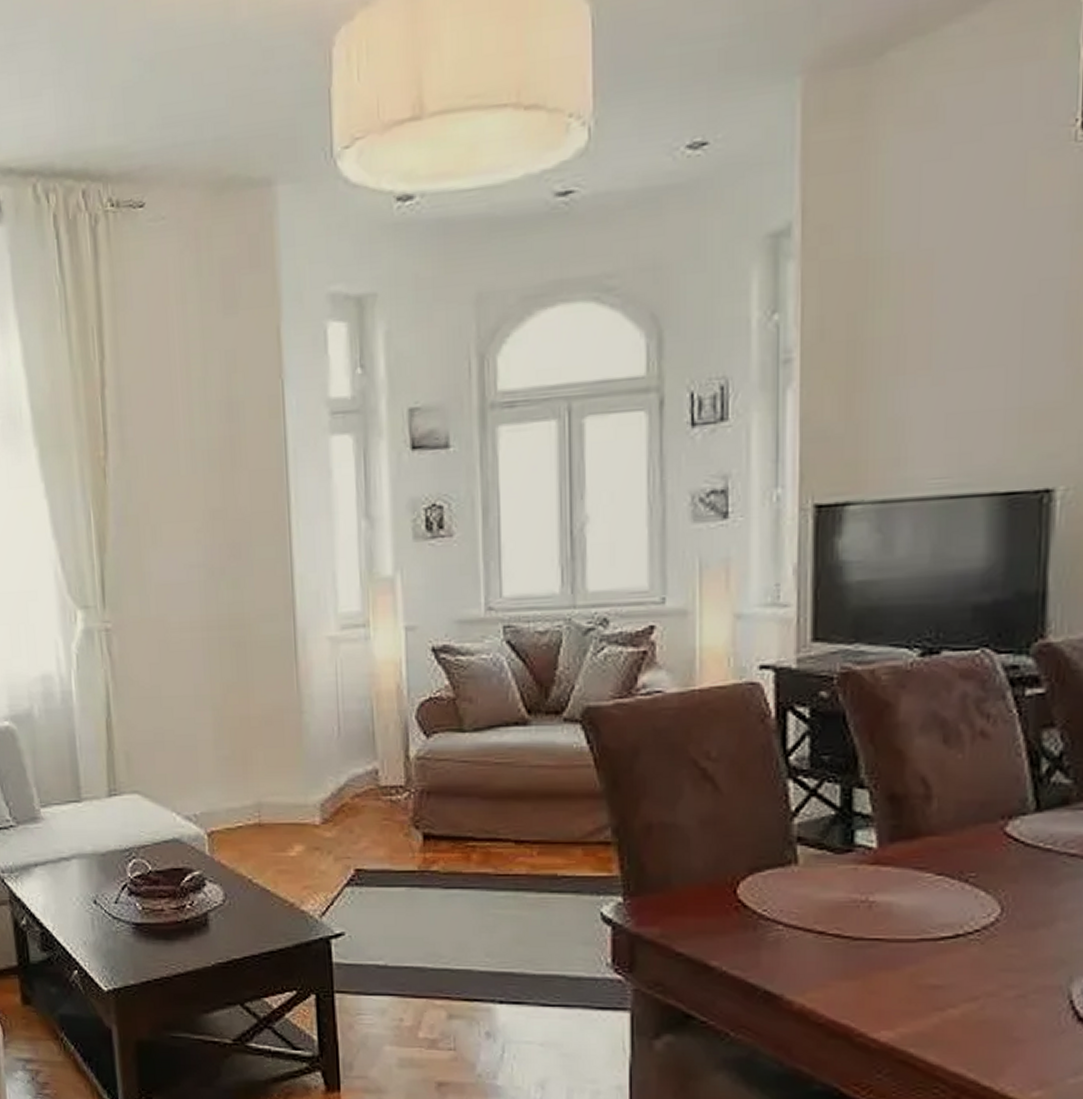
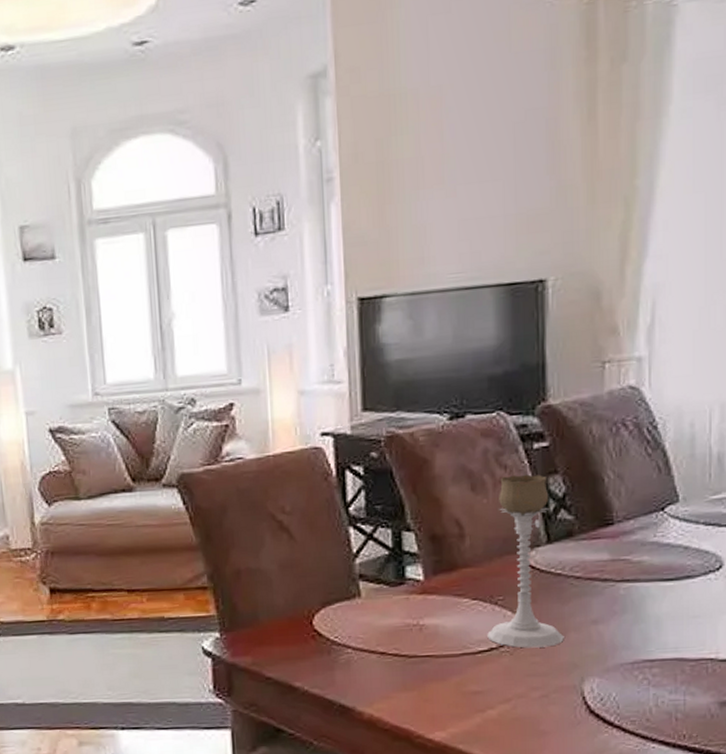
candle holder: none [953,726,1051,937] -> present [487,474,564,648]

